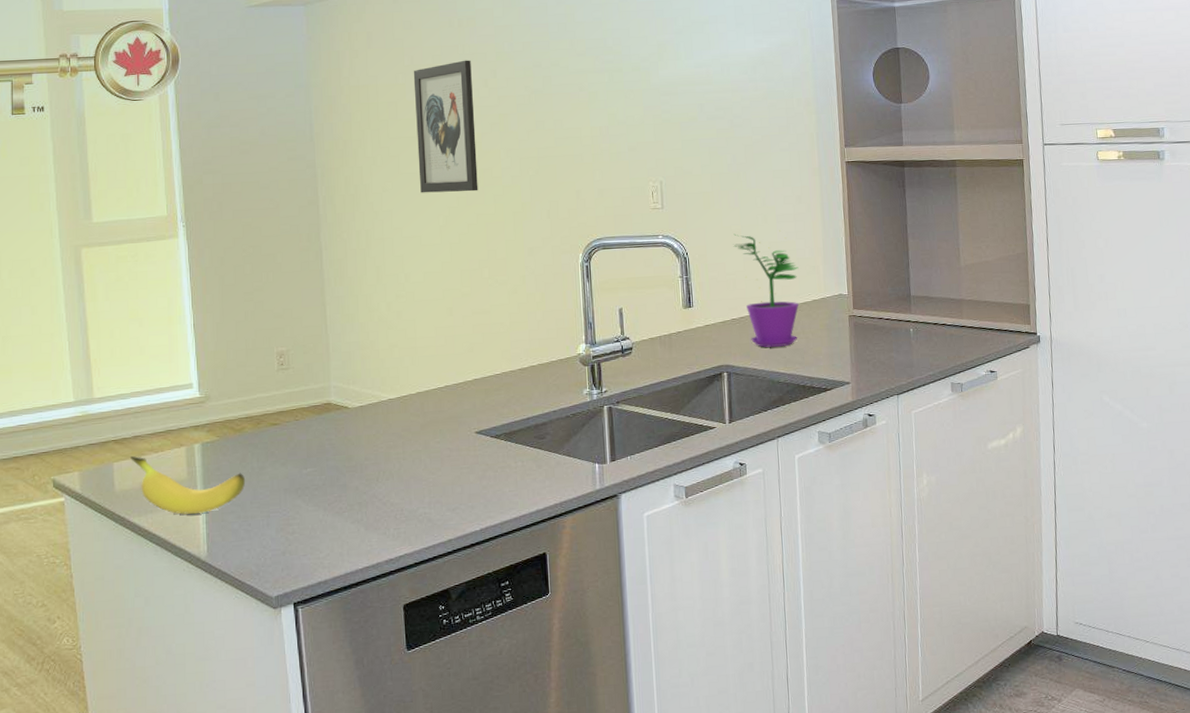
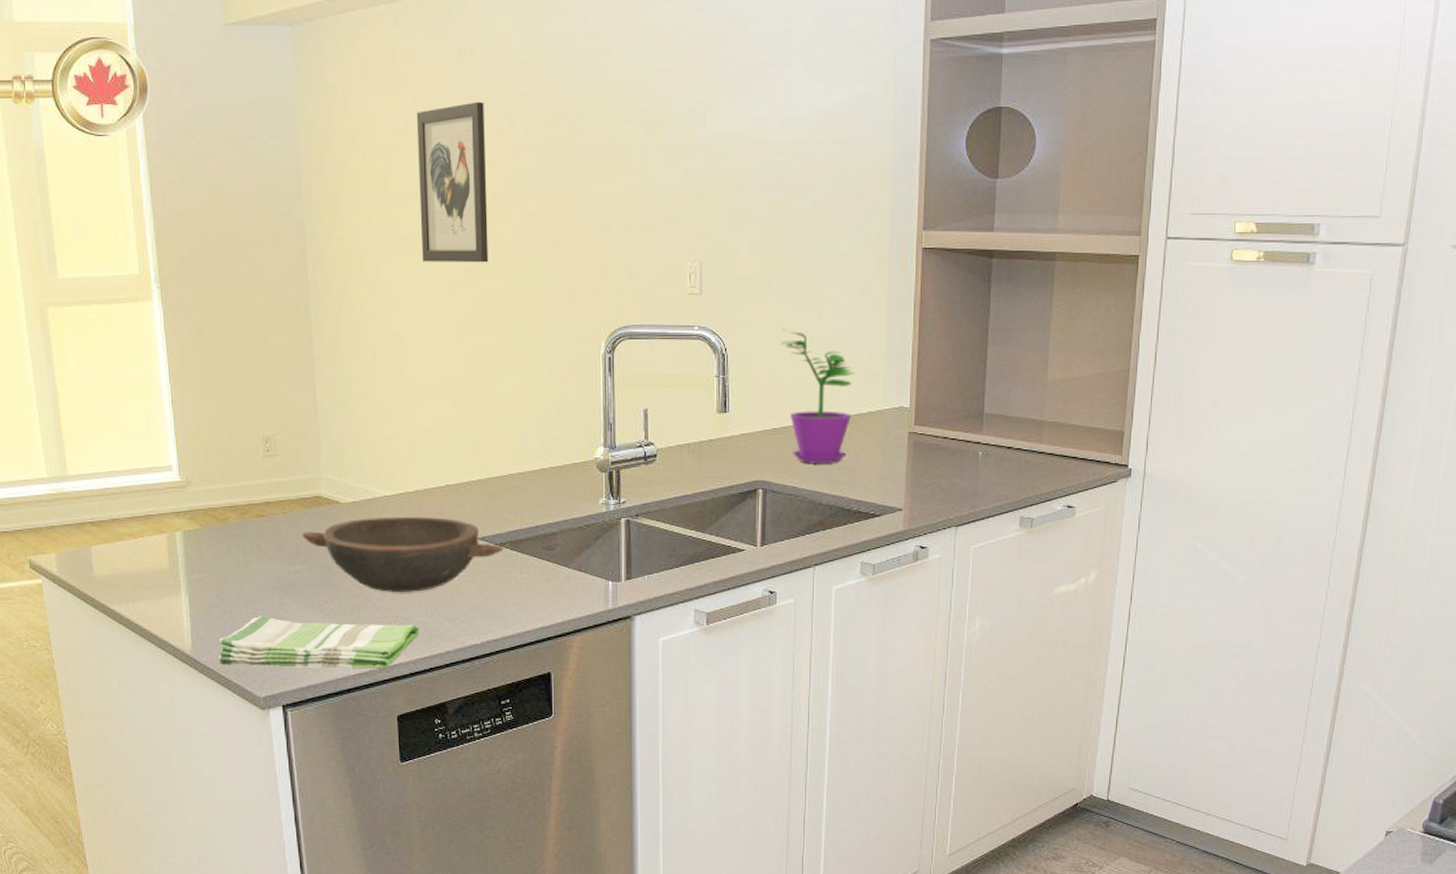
banana: present [130,456,246,515] -> none [109,541,231,605]
dish towel: none [231,517,423,569] -> present [217,615,420,669]
bowl: none [313,415,499,488] -> present [302,516,504,592]

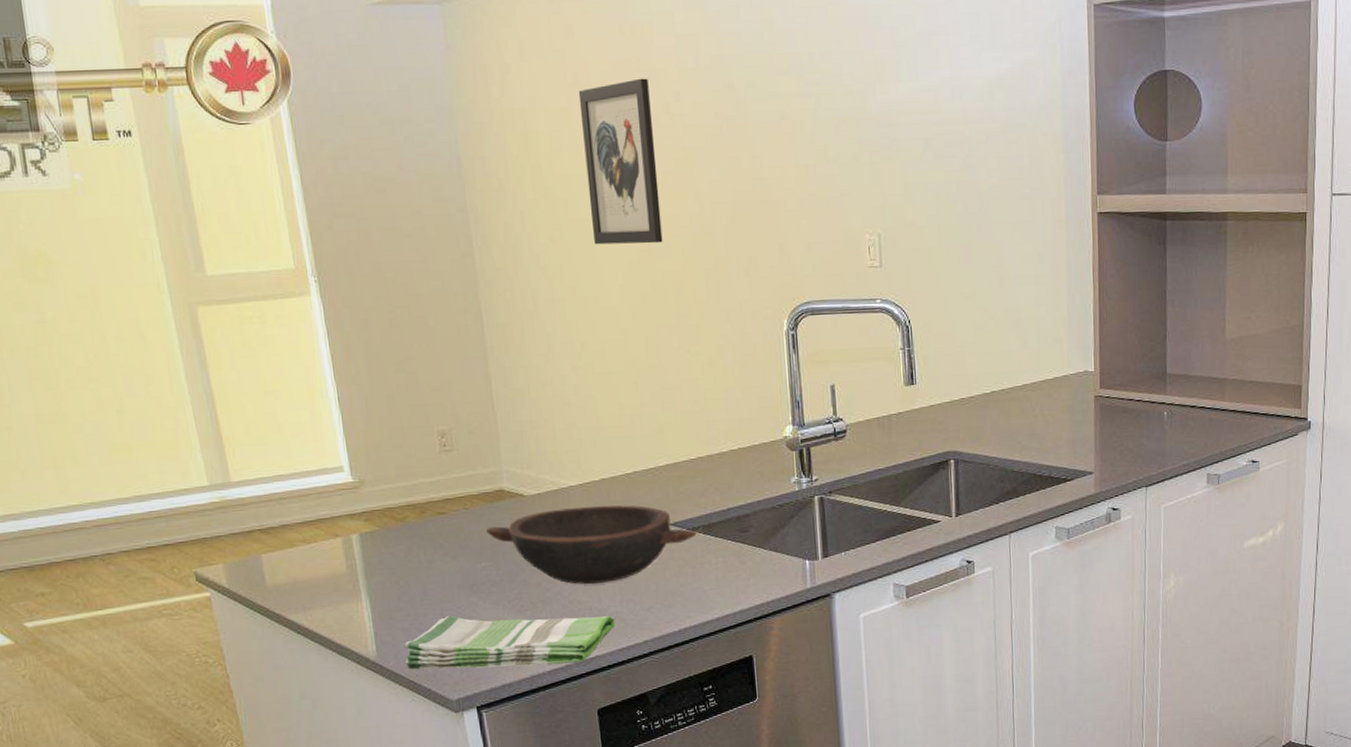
flower pot: present [780,327,855,464] -> none [963,294,1039,432]

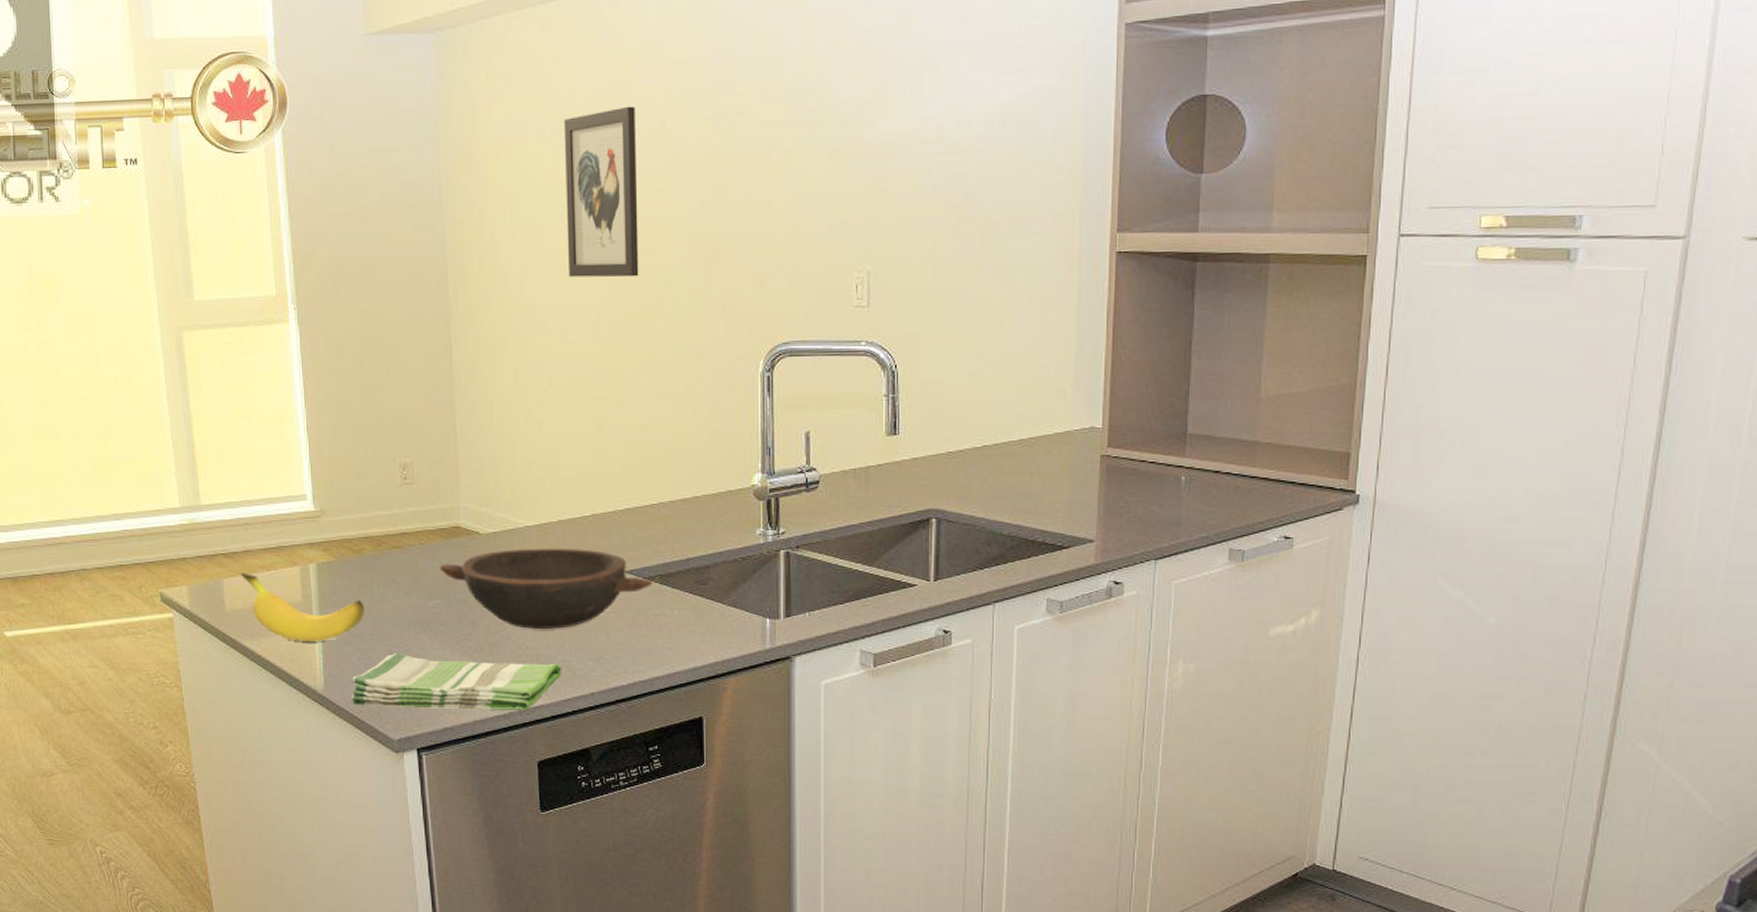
banana: none [280,547,413,612] -> present [241,573,365,641]

